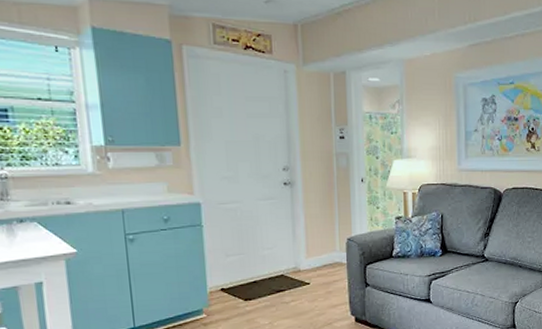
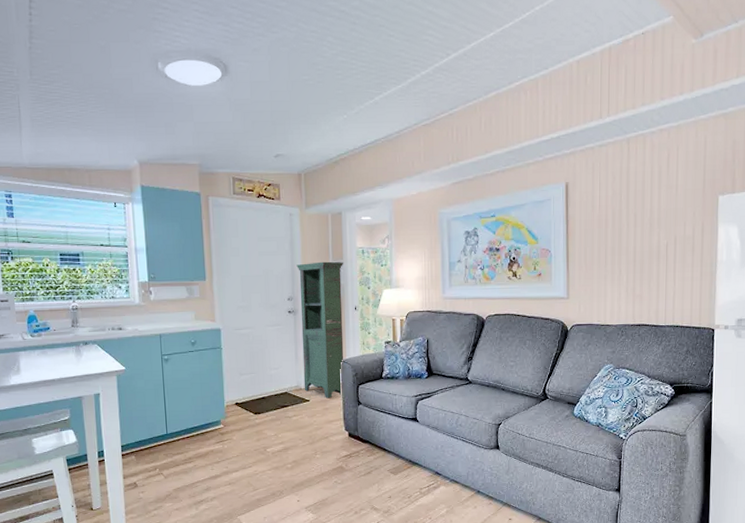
cabinet: none [293,127,350,281] -> present [296,261,344,399]

